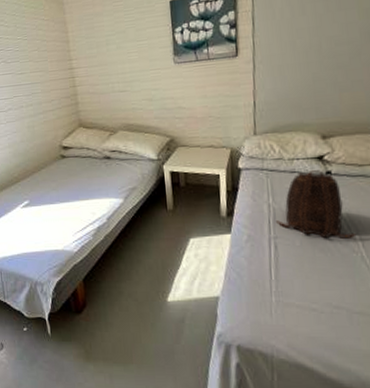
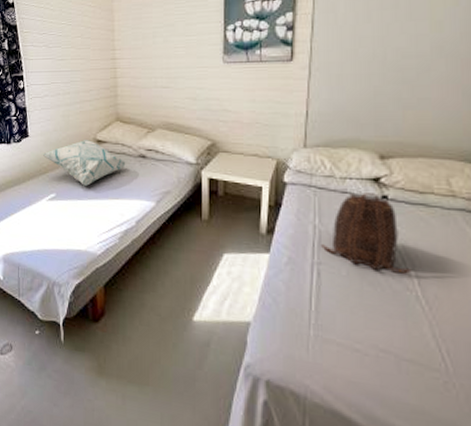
decorative pillow: none [12,147,92,190] -> present [42,140,126,186]

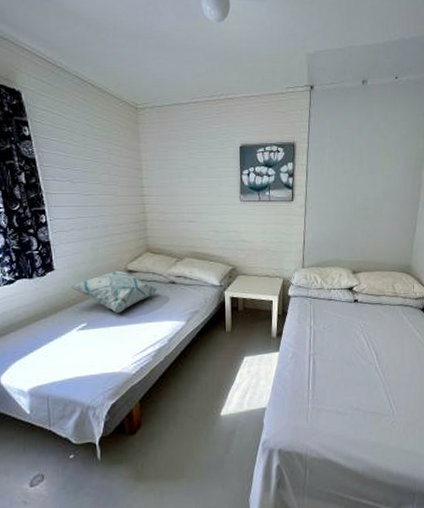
backpack: present [321,193,412,274] -> none [315,299,373,354]

